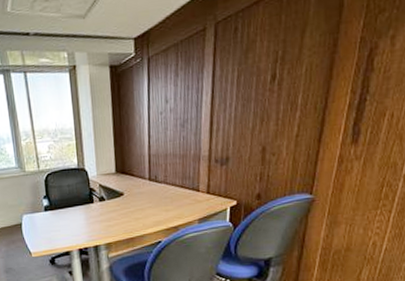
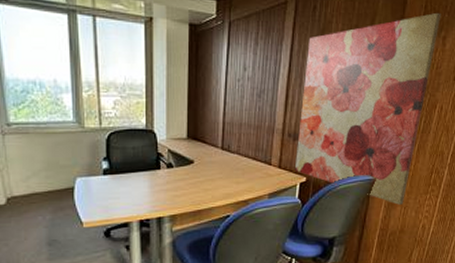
wall art: none [223,9,388,223] -> present [294,12,441,205]

